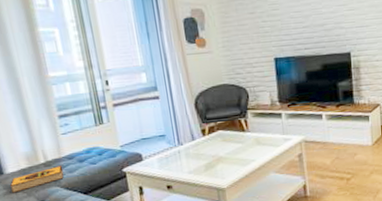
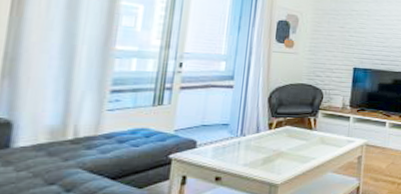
hardback book: present [9,164,64,193] -> none [12,143,95,172]

